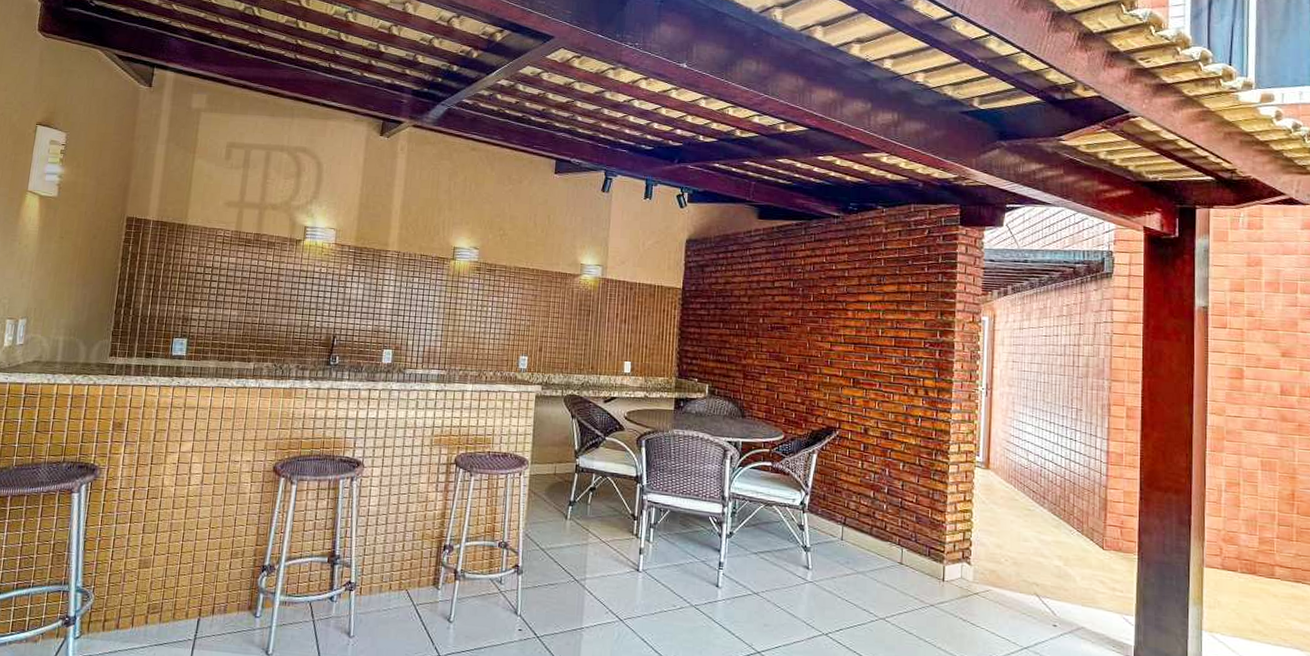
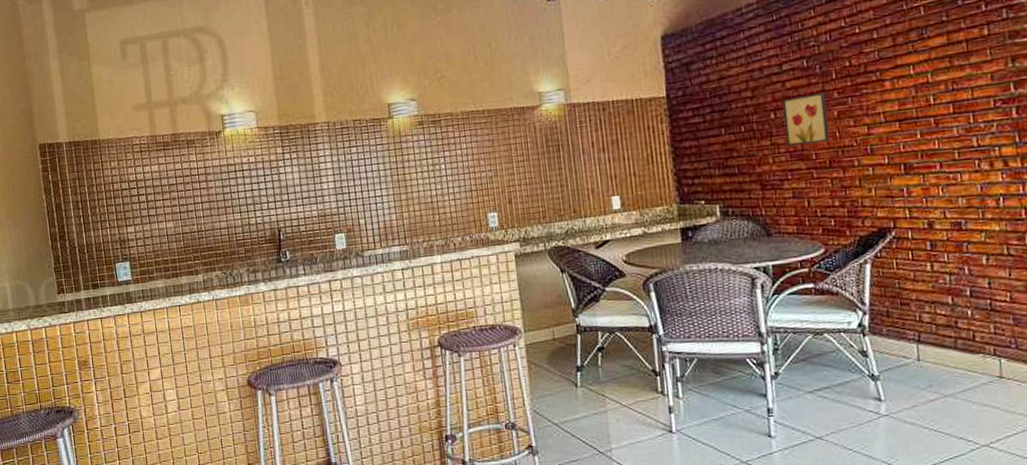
wall art: none [768,309,802,350] -> present [781,92,830,147]

